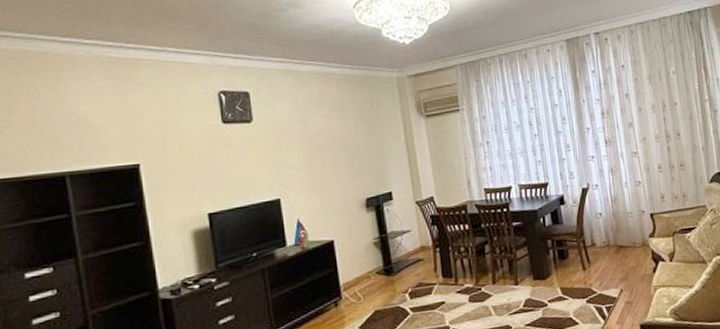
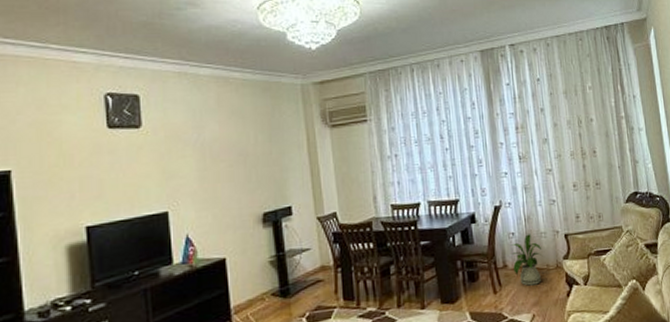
house plant: none [598,214,628,263] -> present [510,234,542,286]

